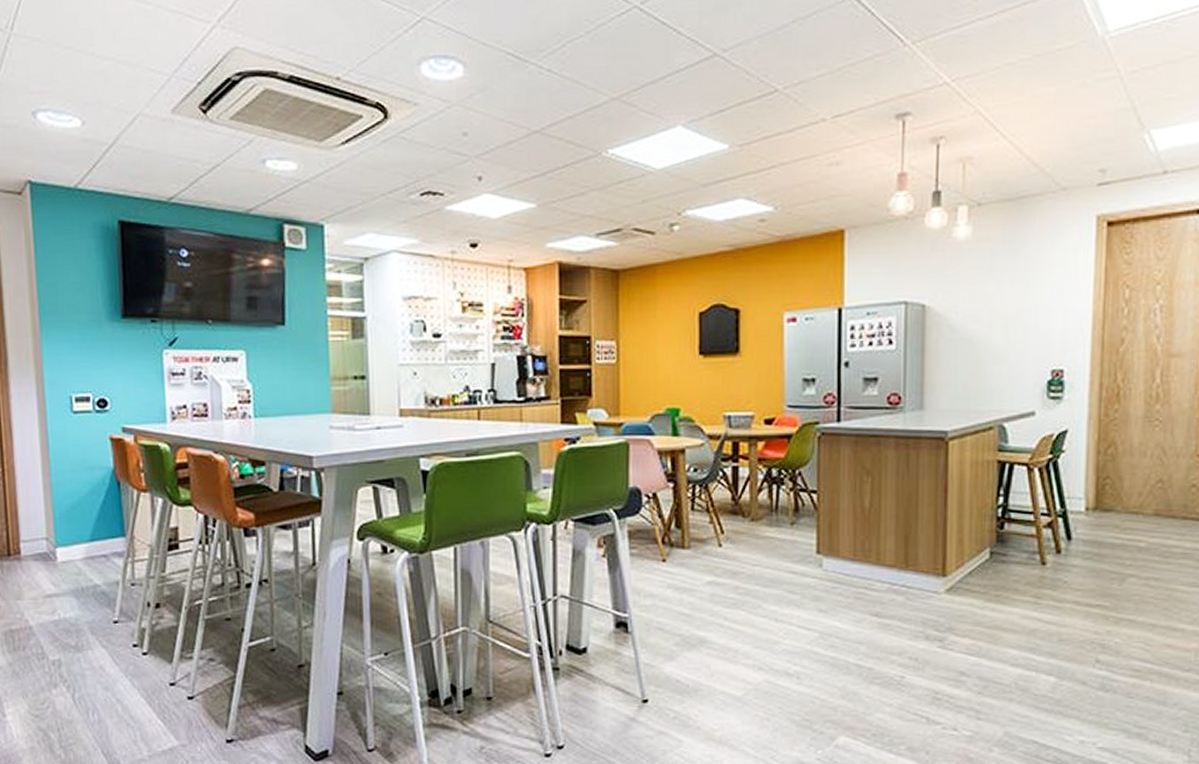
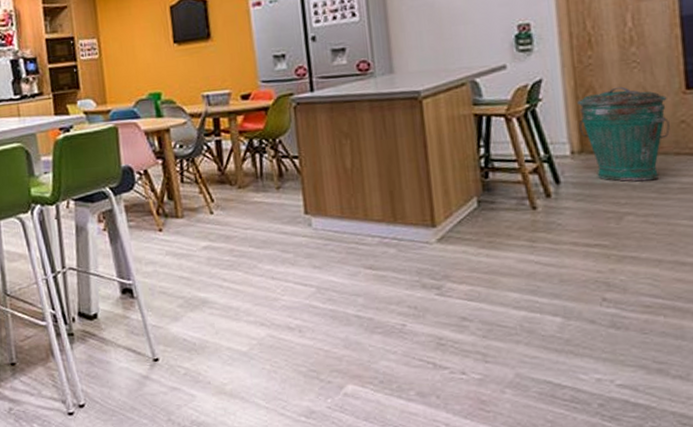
trash can: none [1097,444,1182,544] -> present [577,86,670,182]

